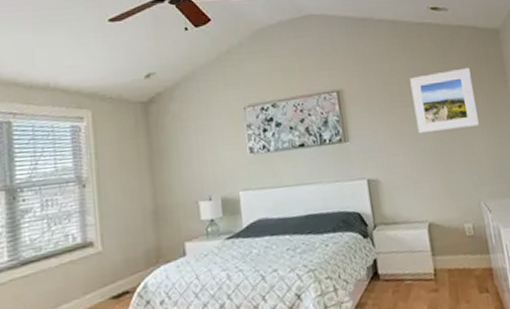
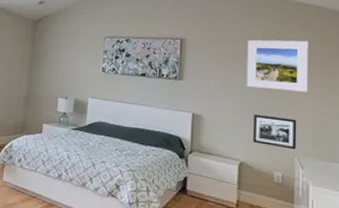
picture frame: none [432,159,481,197] -> present [253,114,297,150]

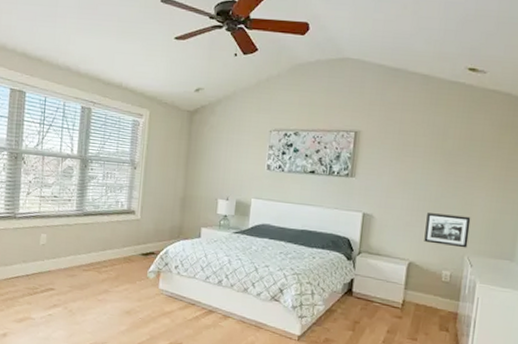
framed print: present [246,39,308,93] -> none [421,131,492,188]

